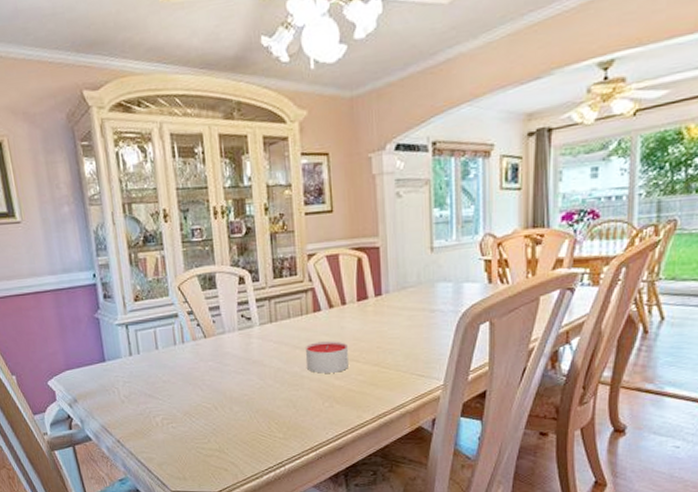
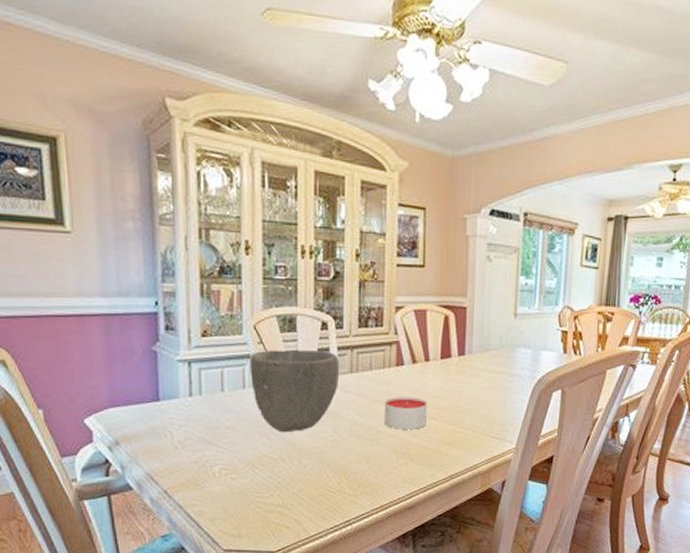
bowl: none [178,304,260,383] -> present [250,350,340,433]

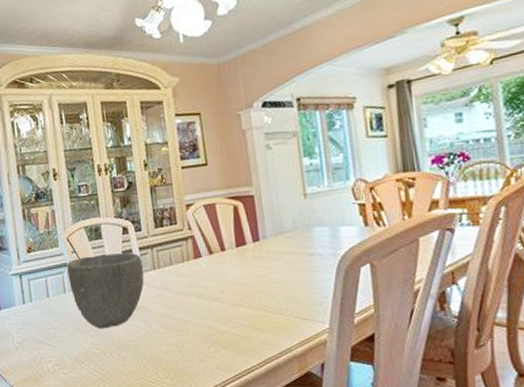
candle: present [385,397,427,429] -> none [189,286,232,318]

